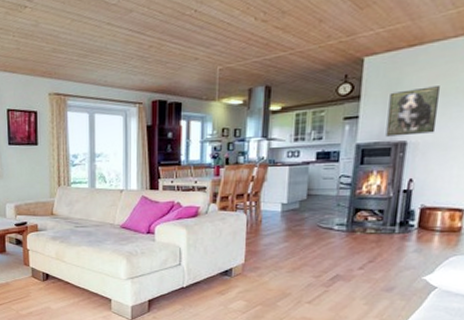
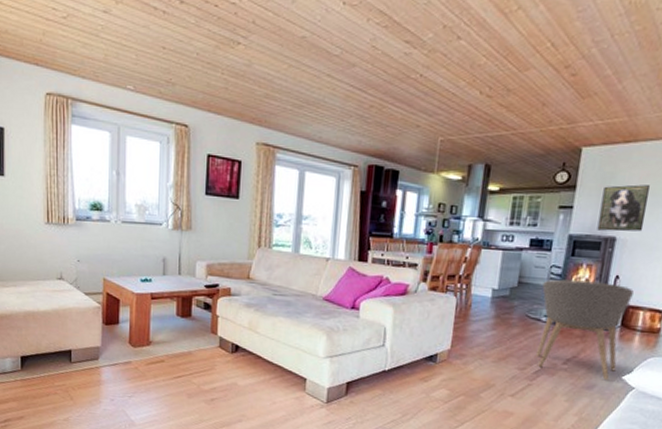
armchair: none [331,187,429,282] -> present [537,279,634,381]

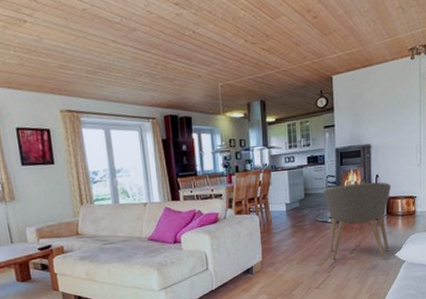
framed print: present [597,184,650,232] -> none [354,99,389,141]

